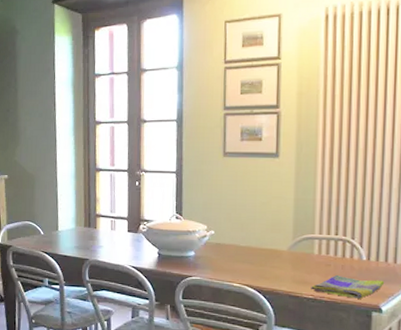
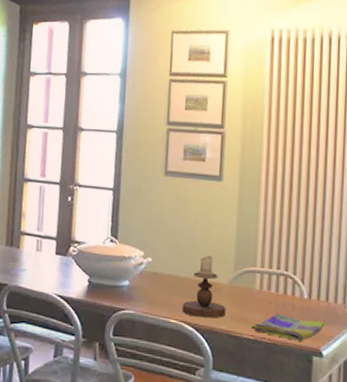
candlestick: none [244,226,286,281] -> present [182,255,226,318]

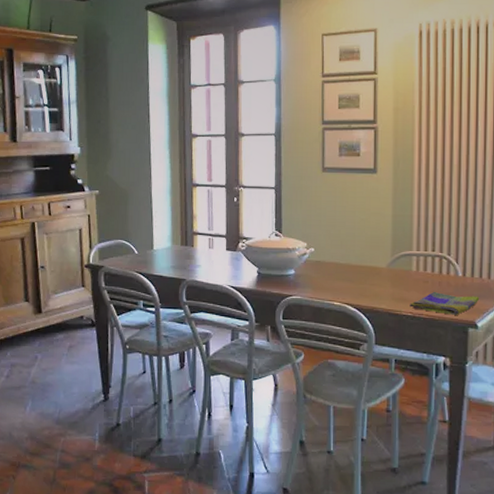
candlestick: present [182,255,226,318] -> none [344,243,385,299]

